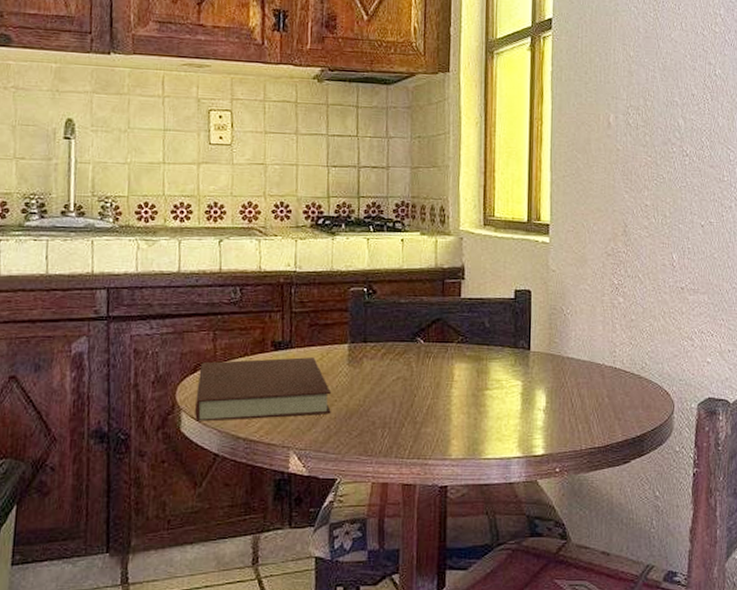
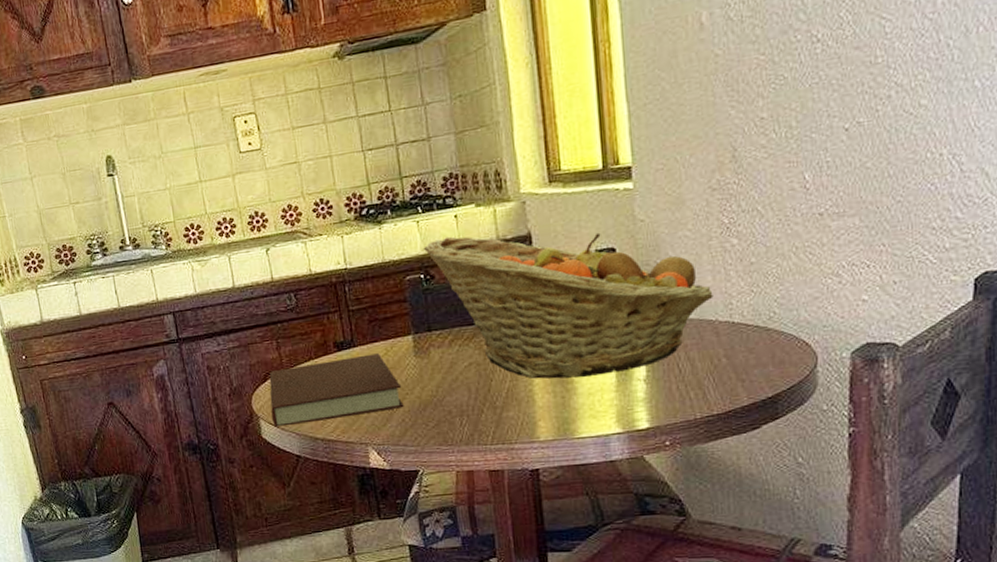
fruit basket: none [369,257,602,403] -> present [423,232,713,379]

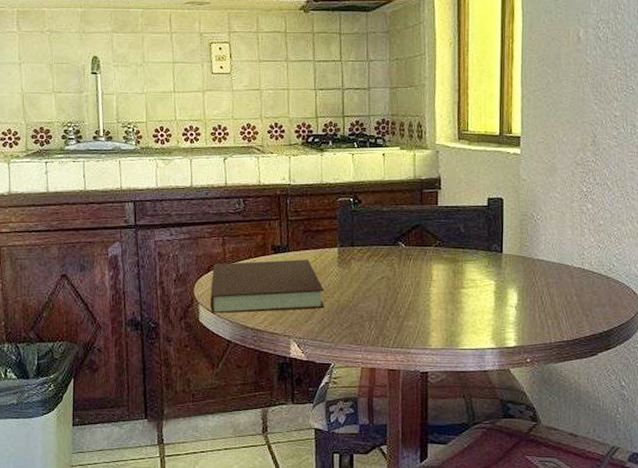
fruit basket: present [423,232,713,379] -> none [354,170,571,300]

